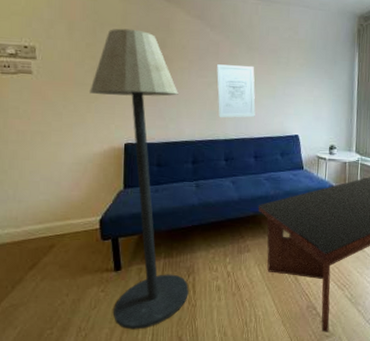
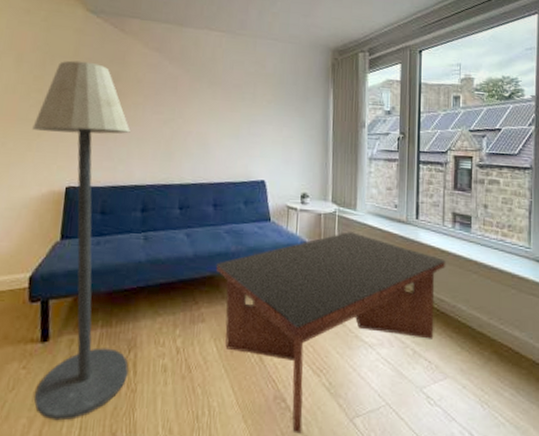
wall art: present [217,64,256,118] -> none [173,100,217,160]

